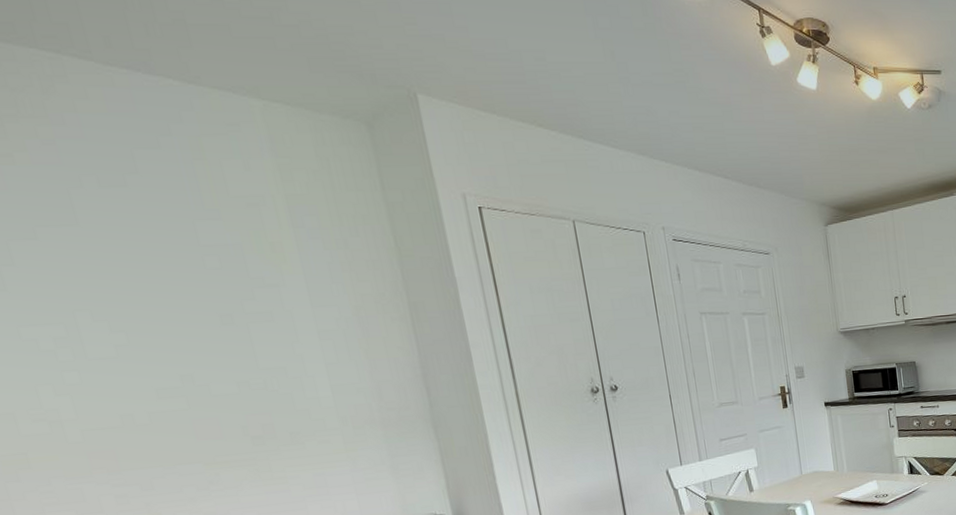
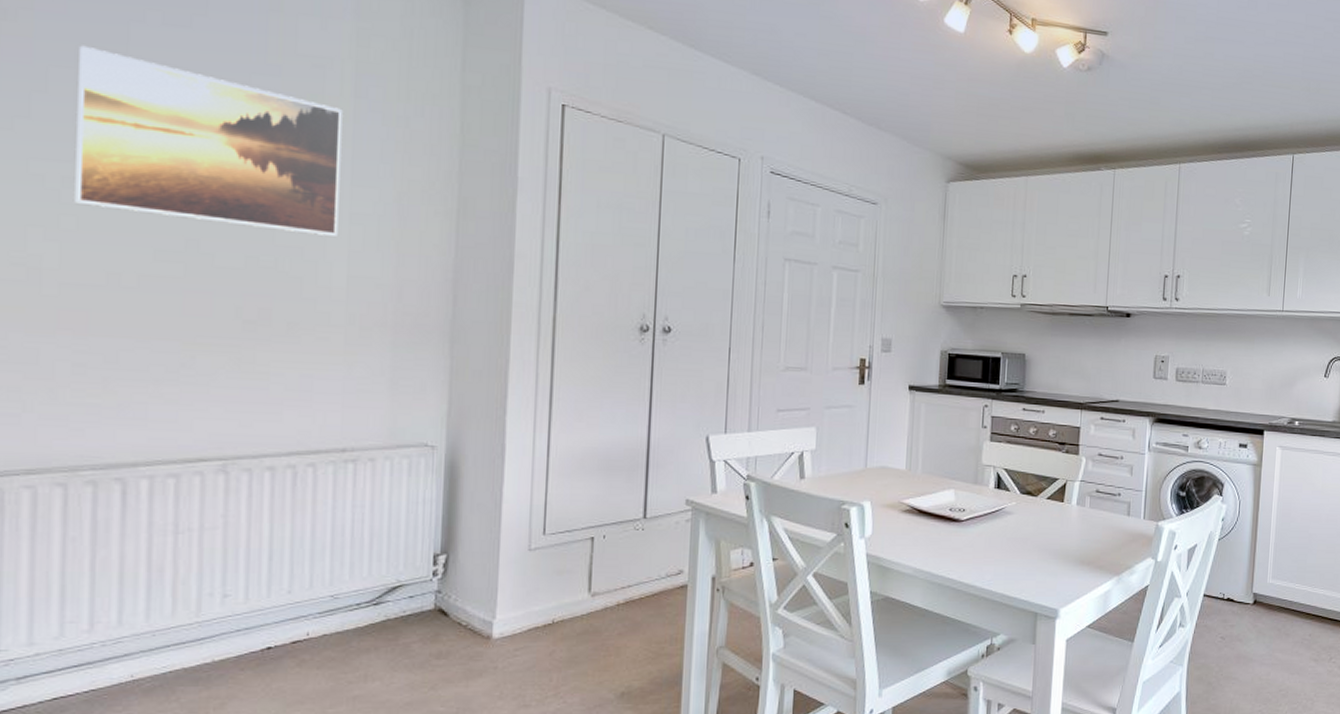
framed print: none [30,217,312,360] -> present [74,45,343,236]

